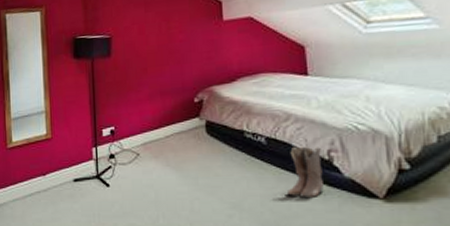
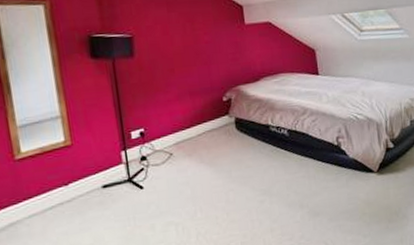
boots: present [286,146,324,197] -> none [307,135,335,178]

